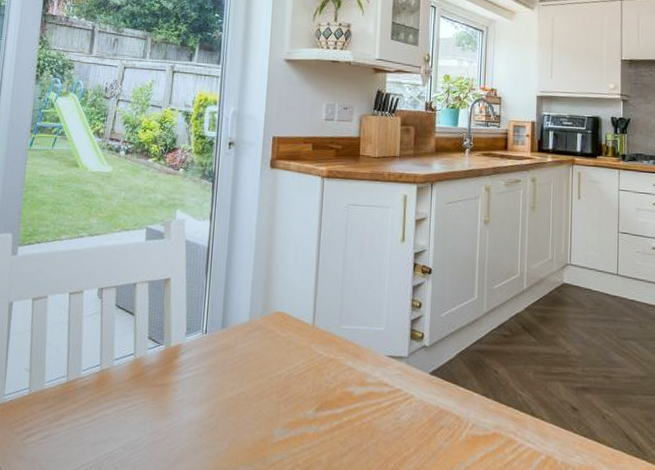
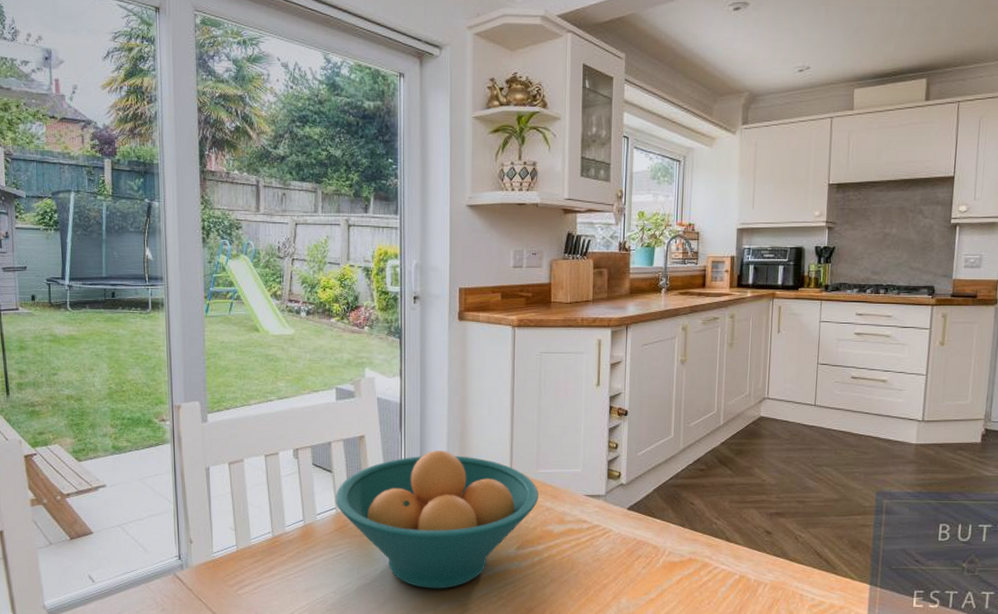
fruit bowl: none [135,298,341,451] -> present [335,451,539,589]

